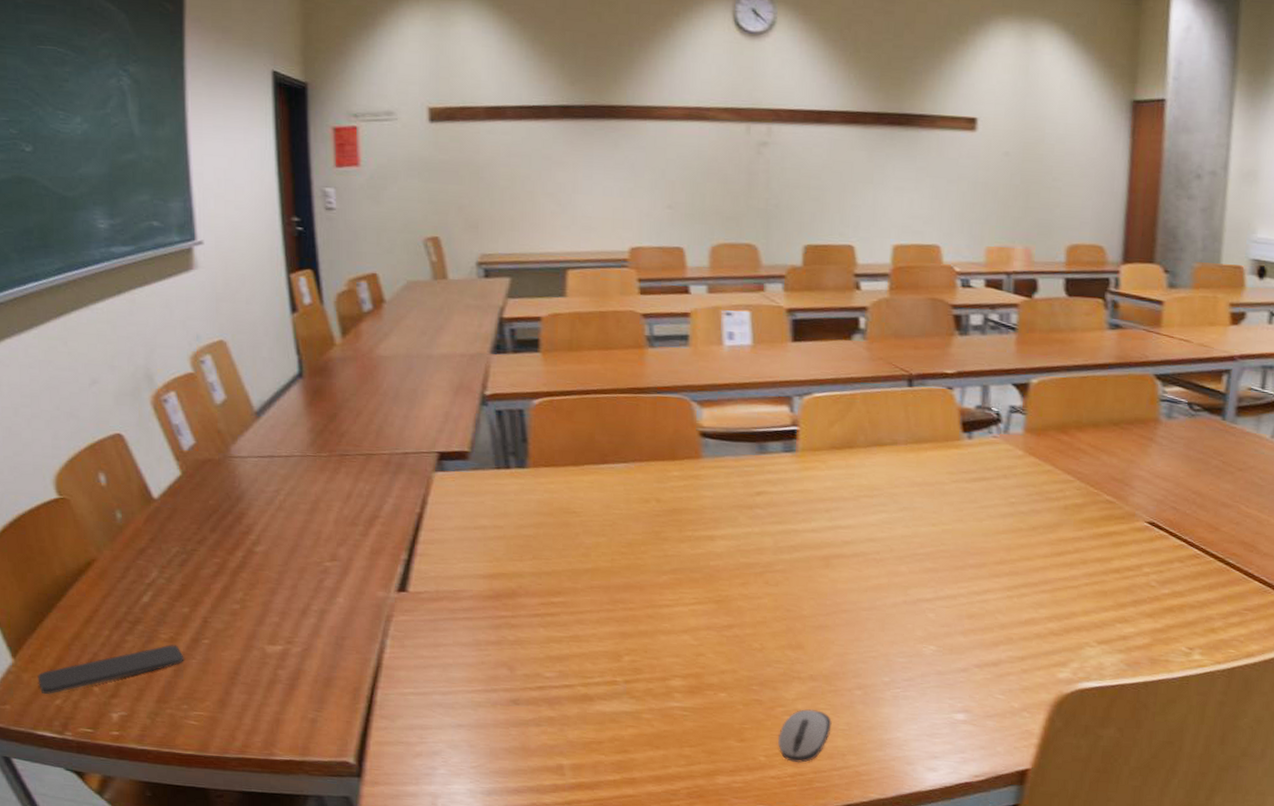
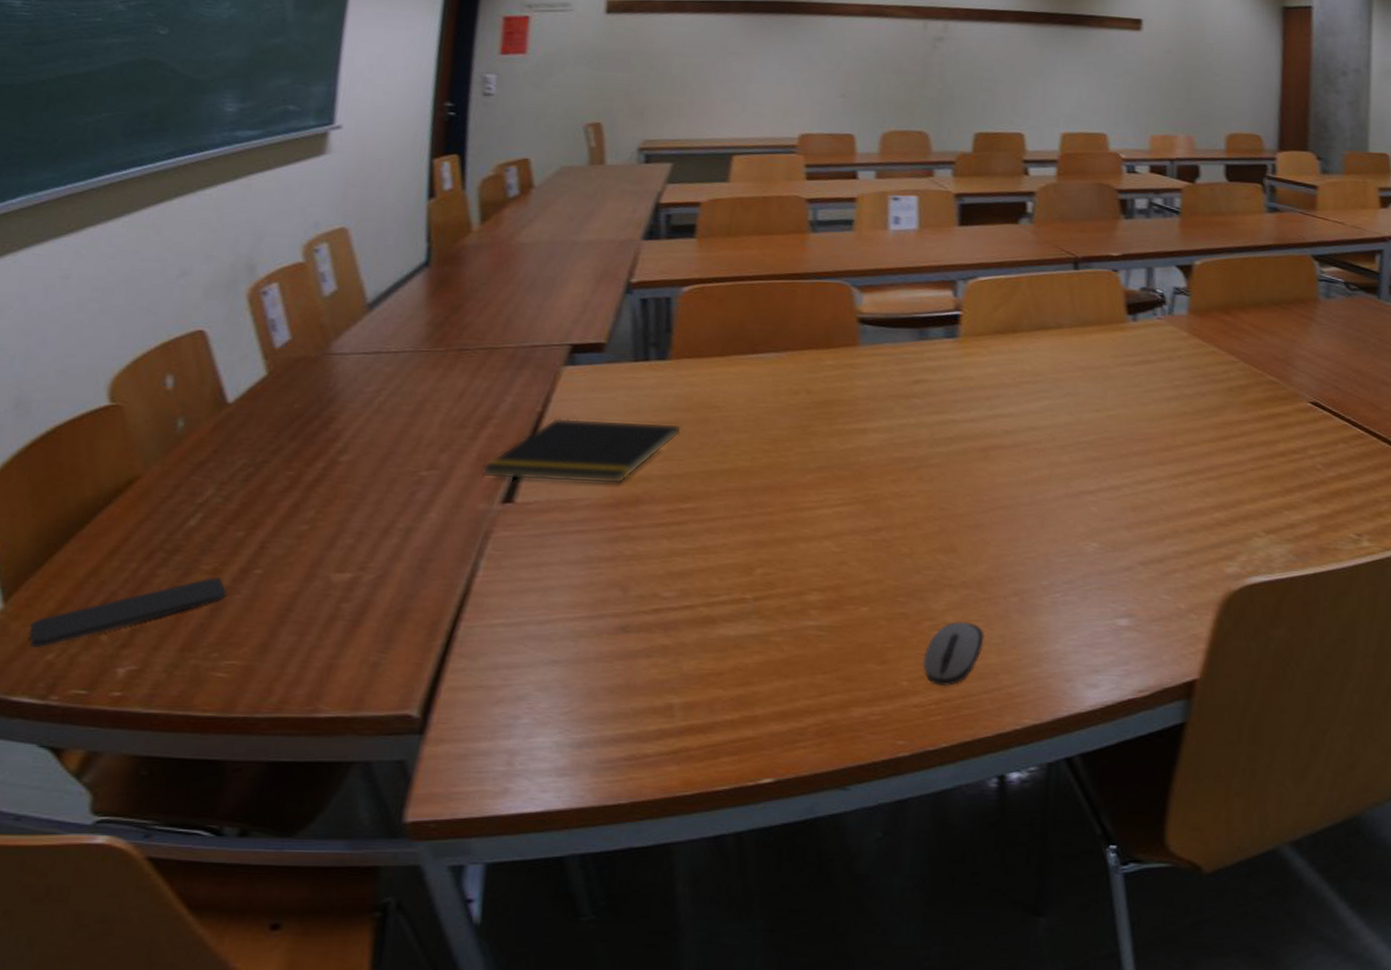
notepad: none [375,519,545,579] -> present [481,418,681,485]

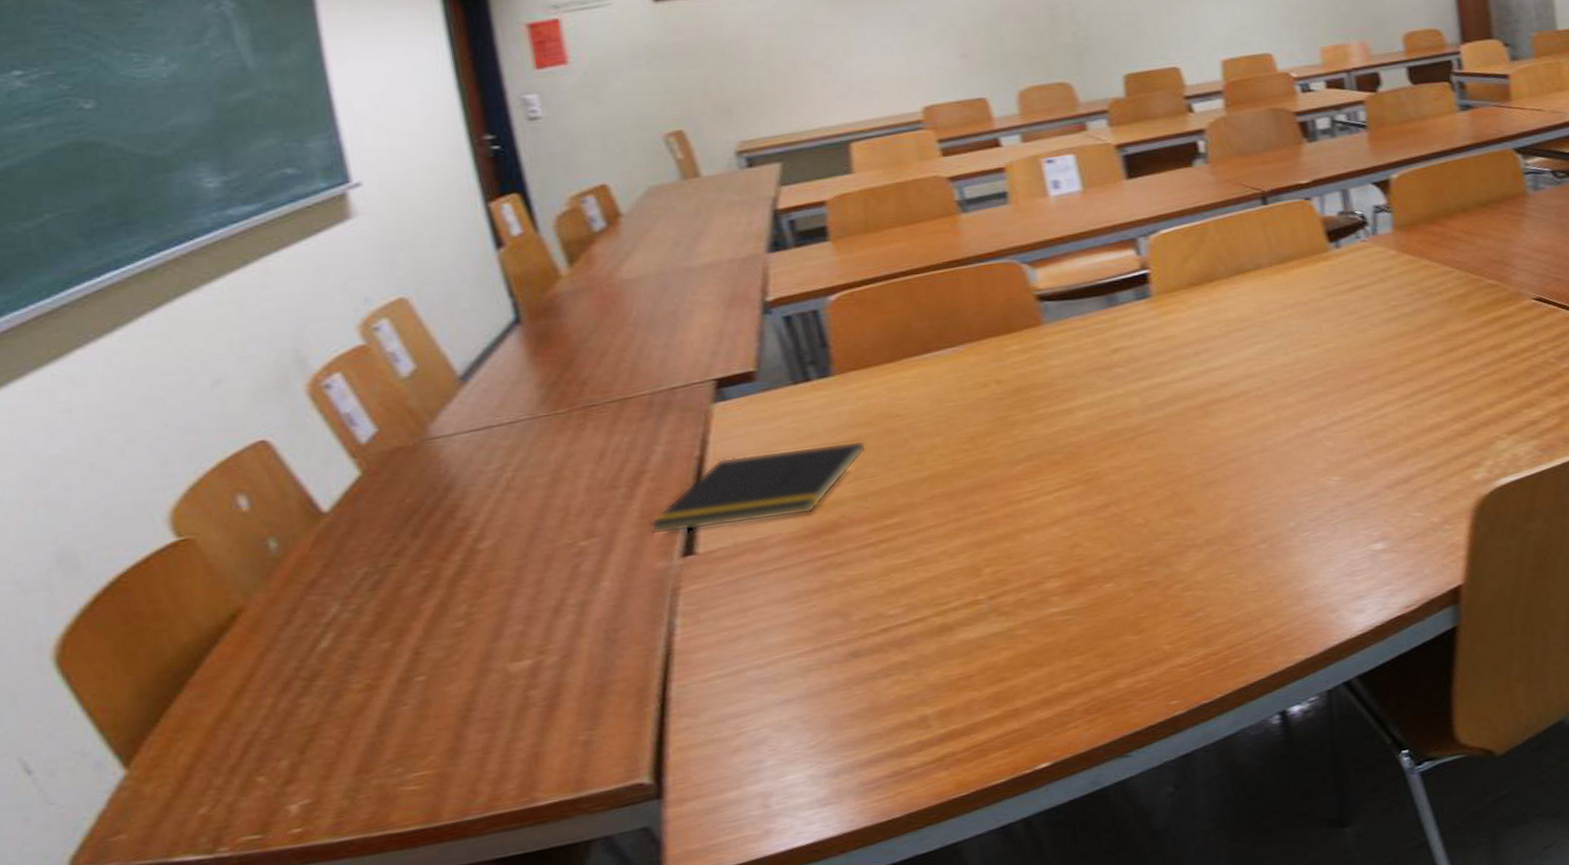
smartphone: present [28,577,227,648] -> none [166,693,391,806]
computer mouse: present [923,622,985,687] -> none [1181,576,1240,642]

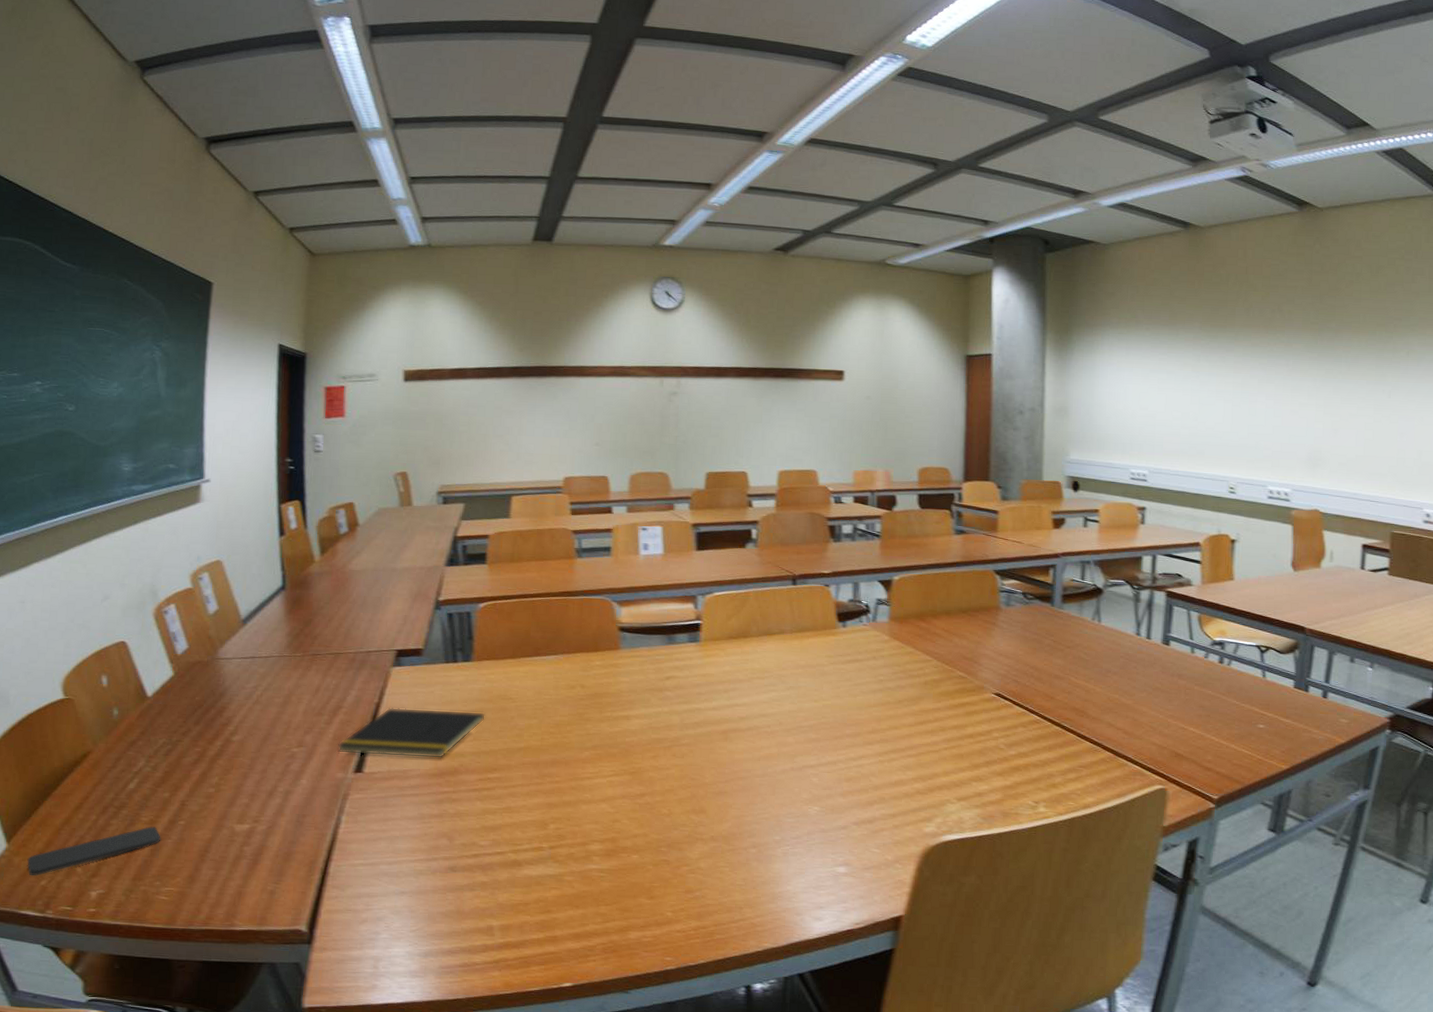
smartphone: none [166,693,391,806] -> present [27,826,161,876]

